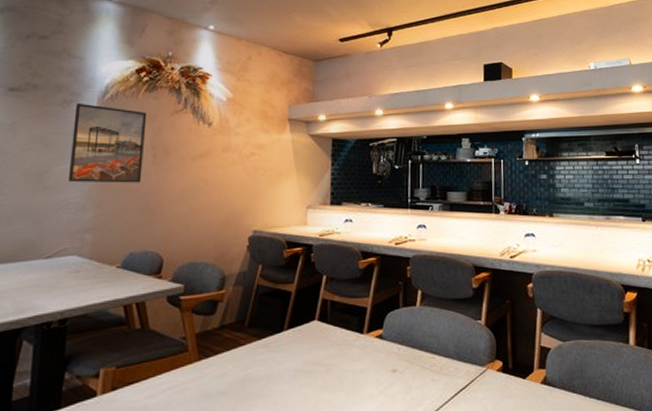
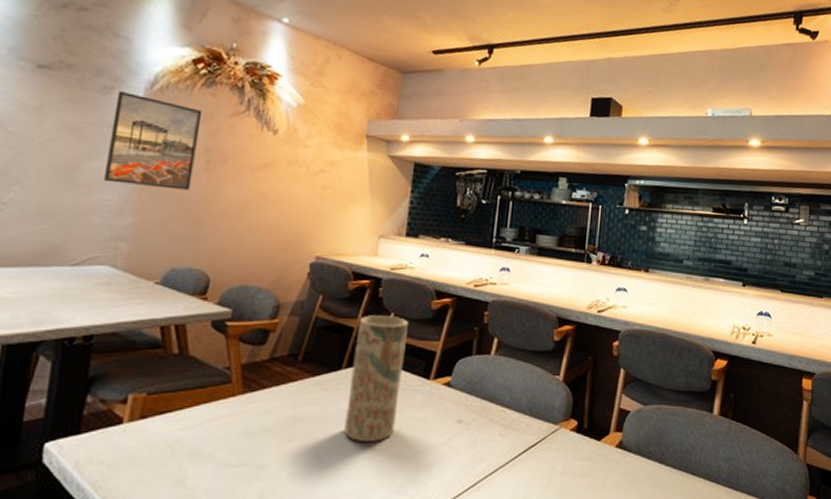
vase: none [291,278,340,398] -> present [344,315,409,443]

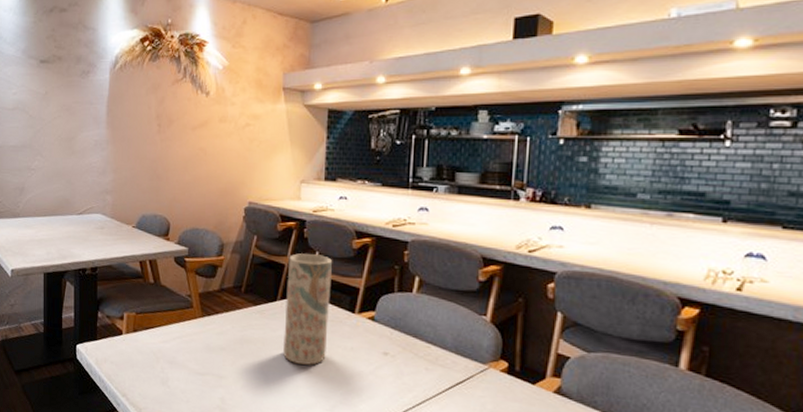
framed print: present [104,90,203,191] -> none [91,73,152,151]

